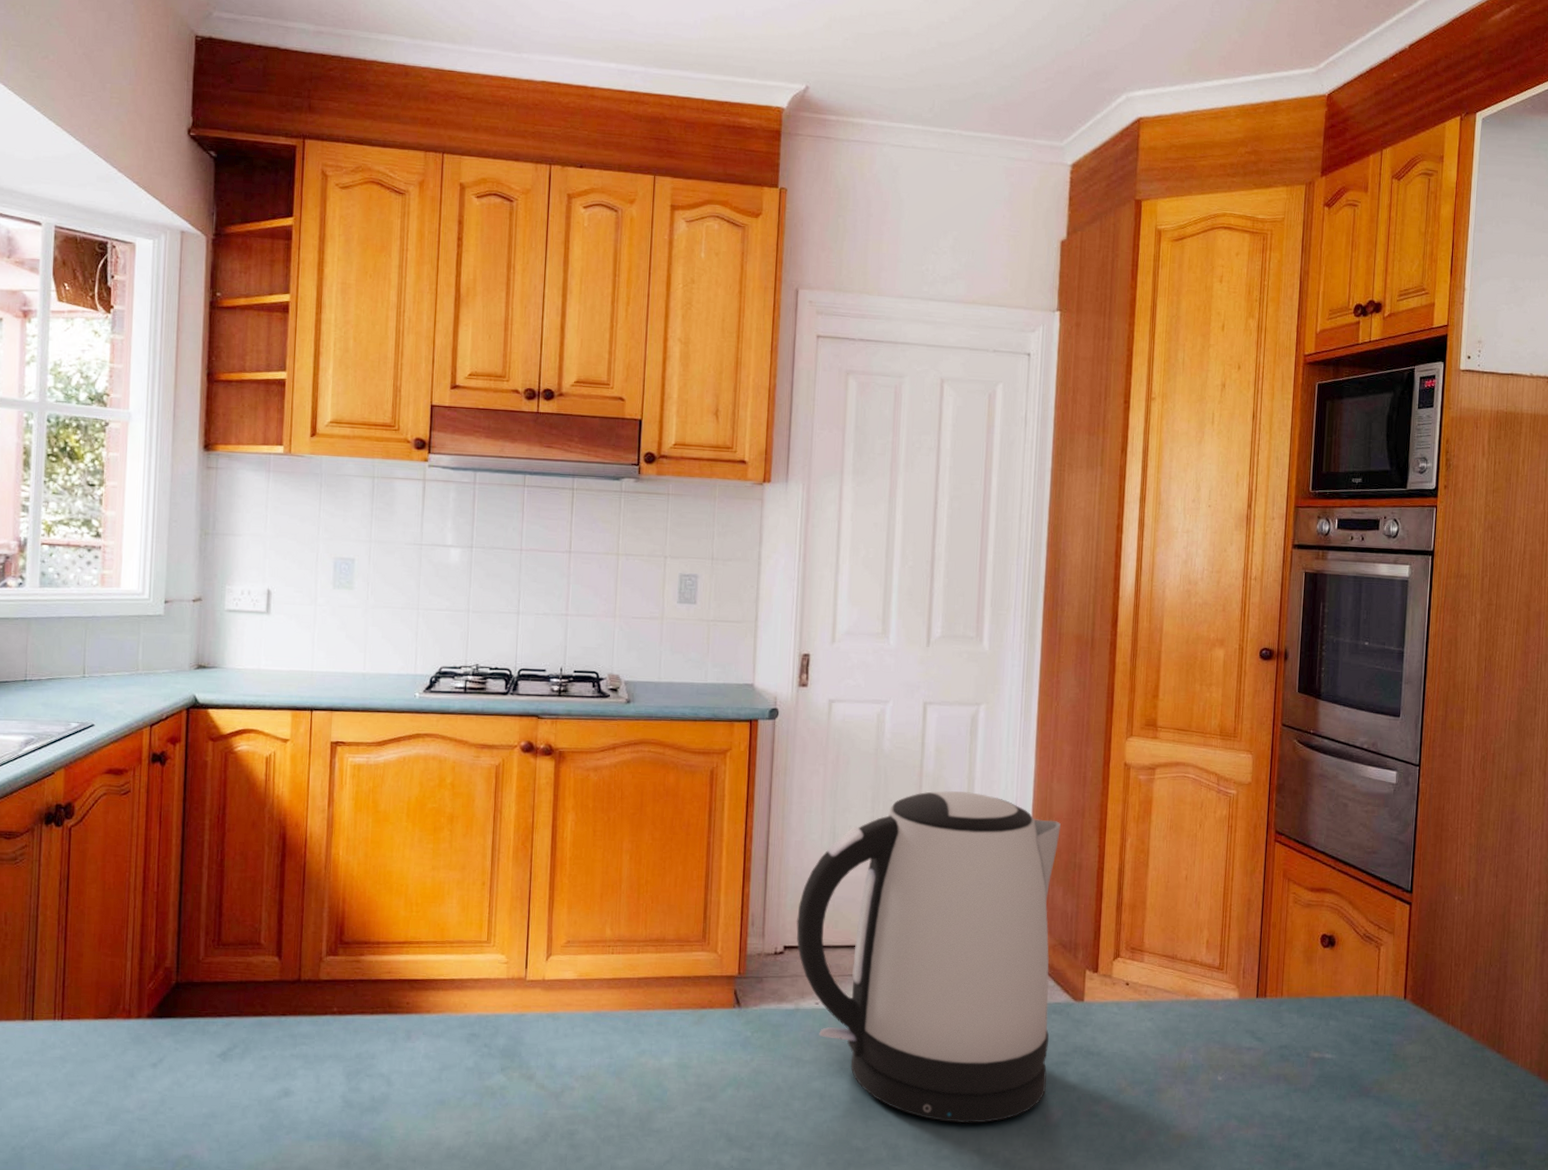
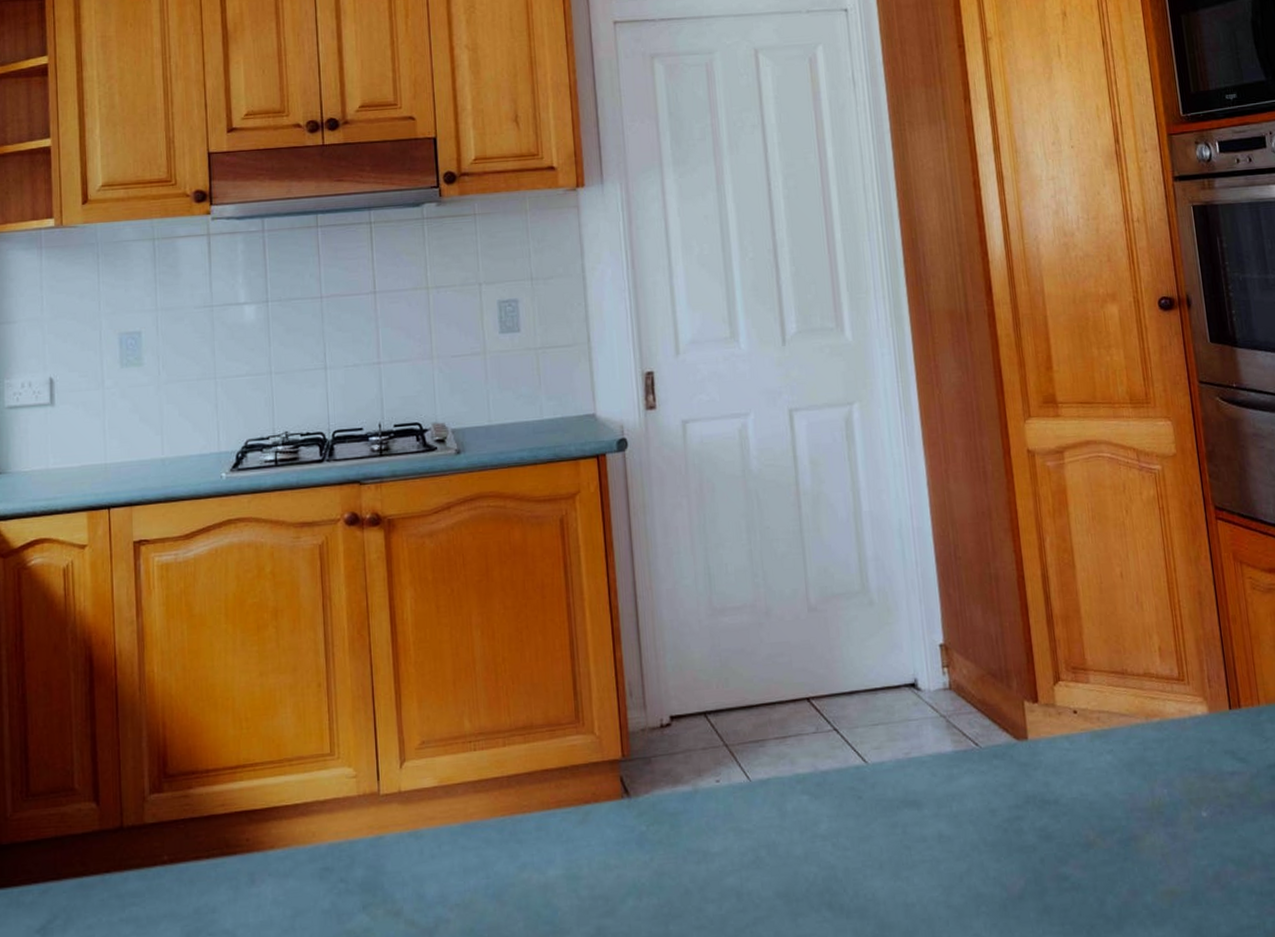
kettle: present [796,791,1062,1124] -> none [680,506,1001,909]

